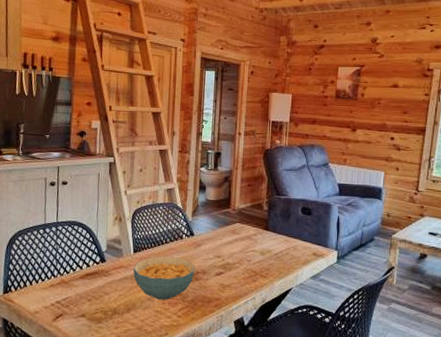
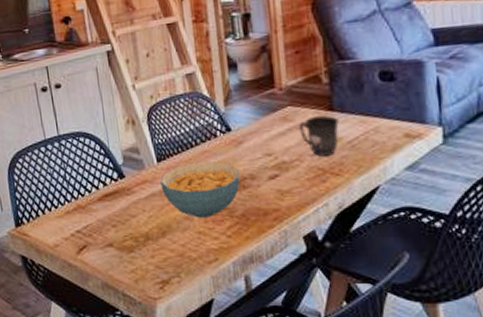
mug: none [243,233,271,263] -> present [299,116,339,157]

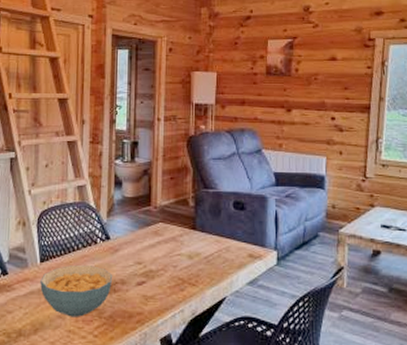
mug: present [299,116,339,157] -> none [167,234,199,268]

